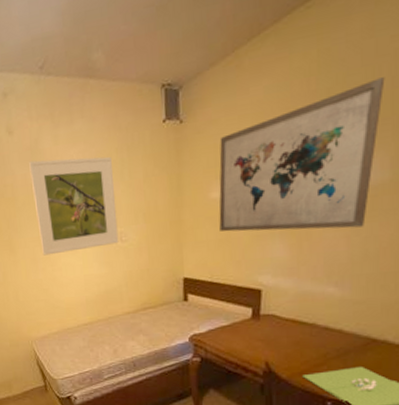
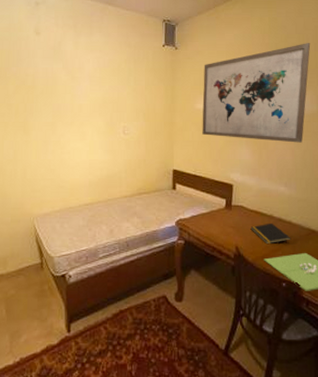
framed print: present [29,156,119,256] -> none [51,59,122,139]
notepad: none [285,332,342,359] -> present [250,222,291,245]

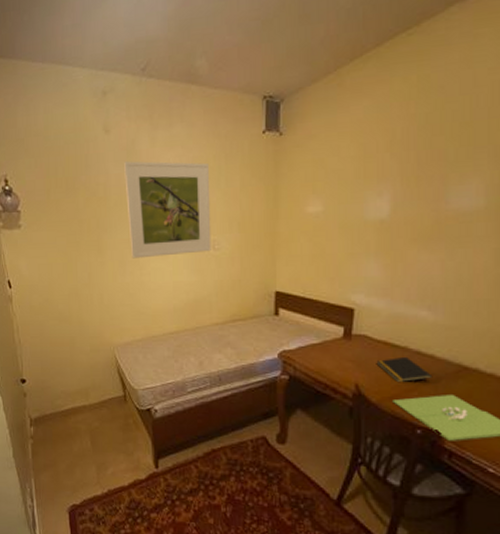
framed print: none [51,59,122,139] -> present [124,161,211,259]
wall art: present [202,43,311,143] -> none [314,107,482,253]

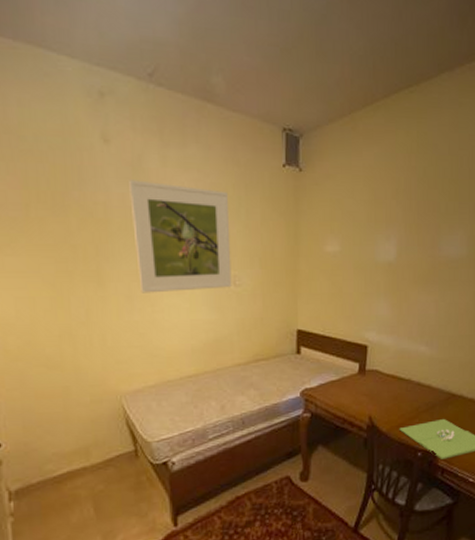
notepad: present [376,356,433,383] -> none [386,387,430,413]

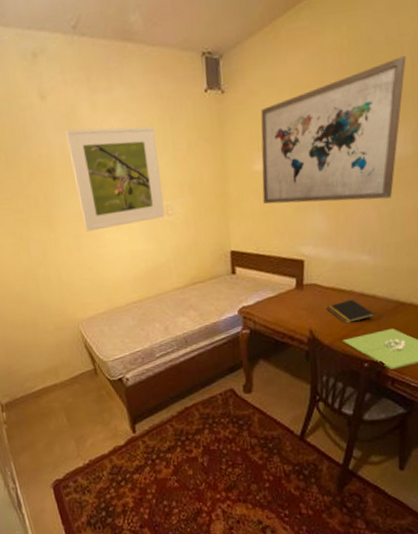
wall art: none [332,168,465,294] -> present [260,56,406,204]
notepad: none [386,387,430,413] -> present [326,299,375,324]

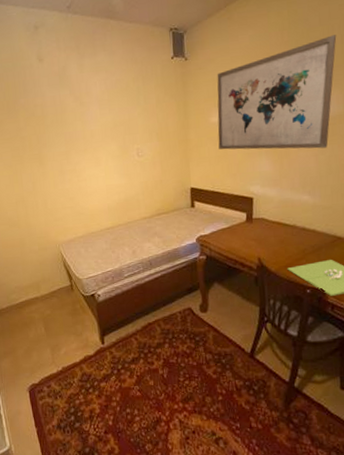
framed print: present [65,126,165,232] -> none [57,84,136,168]
notepad: present [326,299,375,324] -> none [273,232,316,254]

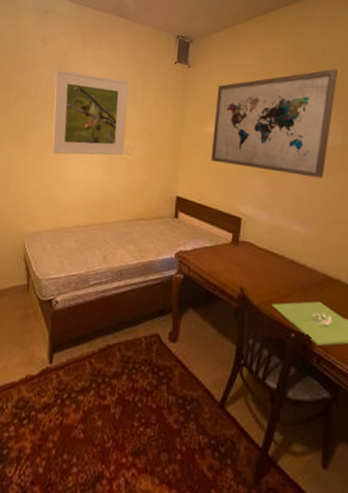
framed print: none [57,84,136,168] -> present [52,70,128,156]

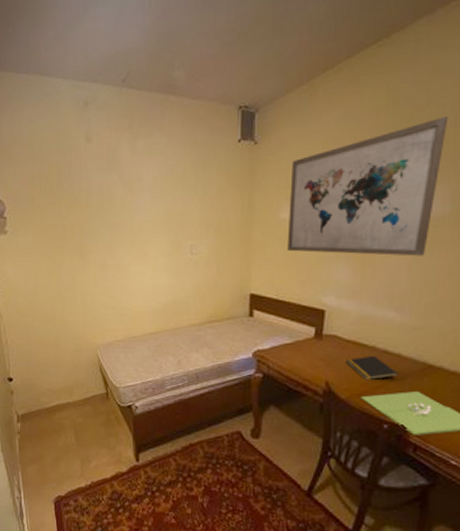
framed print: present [52,70,128,156] -> none [105,169,189,263]
notepad: none [258,264,304,288] -> present [345,355,399,381]

